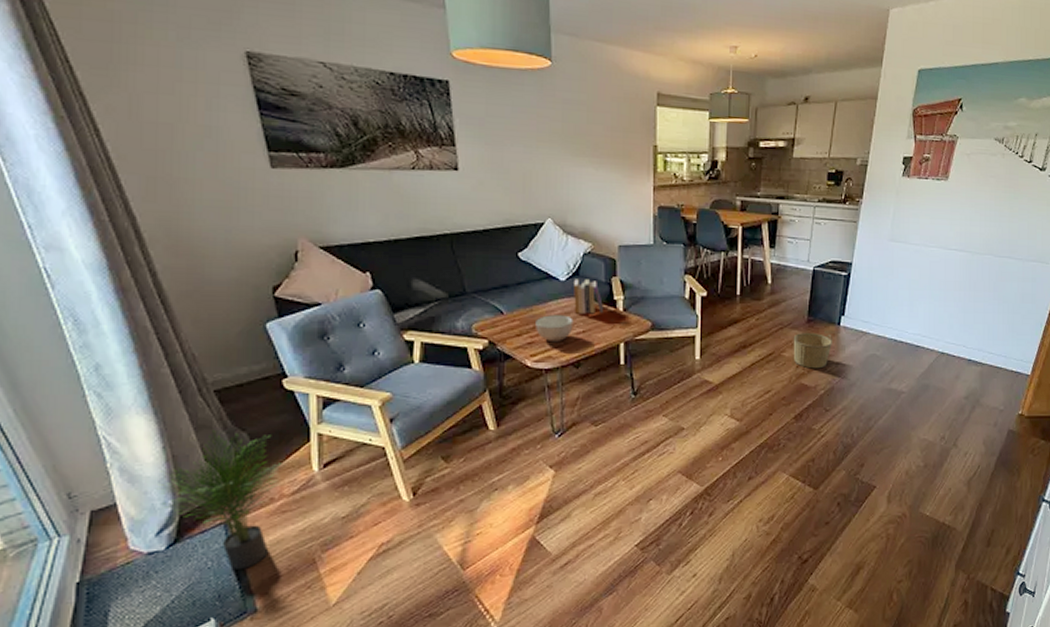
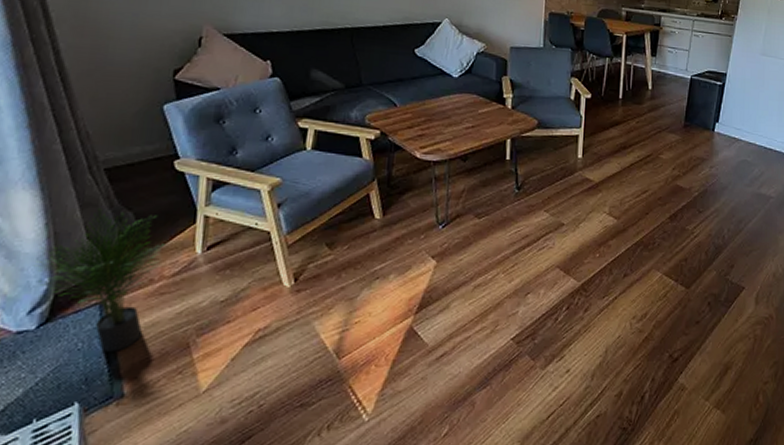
bowl: present [534,315,573,343] -> none [426,109,464,136]
books: present [574,279,603,314] -> none [465,76,493,111]
basket: present [793,332,832,369] -> none [670,136,707,172]

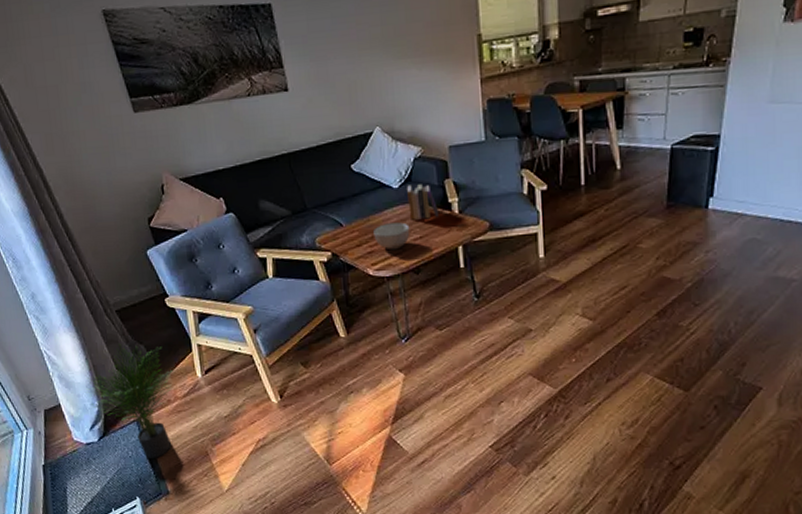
bowl: none [426,109,464,136] -> present [372,222,410,251]
books: none [465,76,493,111] -> present [407,184,438,220]

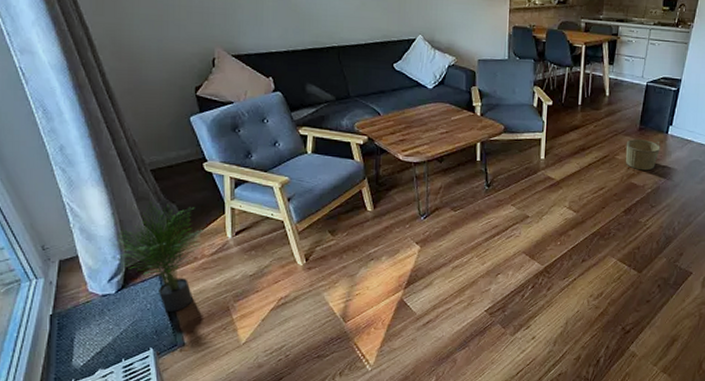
bowl: present [372,222,410,251] -> none [406,117,438,141]
books: present [407,184,438,220] -> none [439,87,464,118]
basket: none [650,219,699,260] -> present [625,138,661,171]

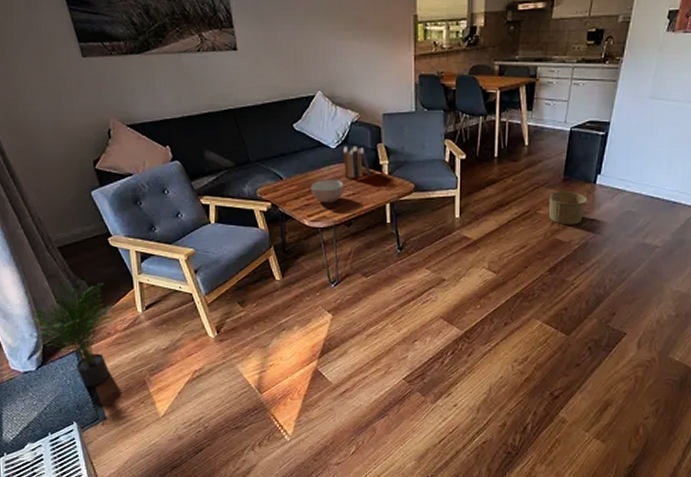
bowl: none [406,117,438,141] -> present [310,180,344,204]
books: none [439,87,464,118] -> present [343,146,370,178]

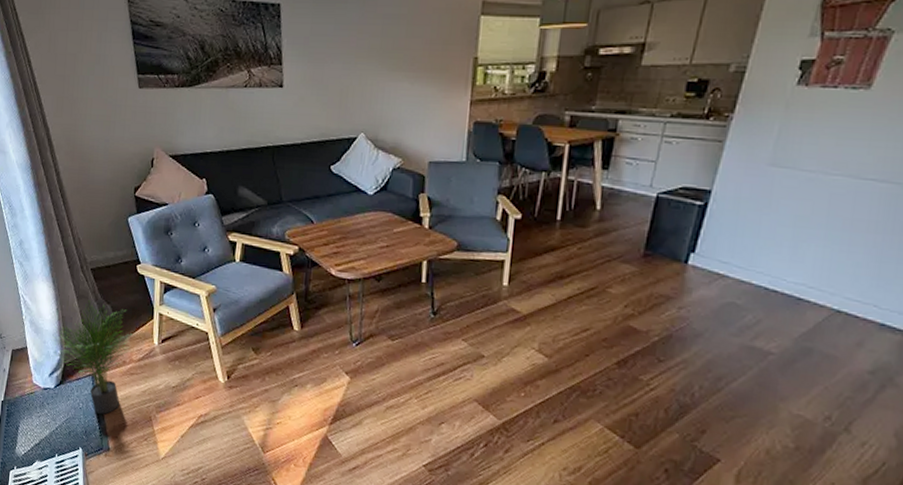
bowl: present [310,180,344,204] -> none [341,227,378,255]
books: present [343,146,370,178] -> none [380,193,409,230]
basket: present [548,190,588,225] -> none [621,267,676,312]

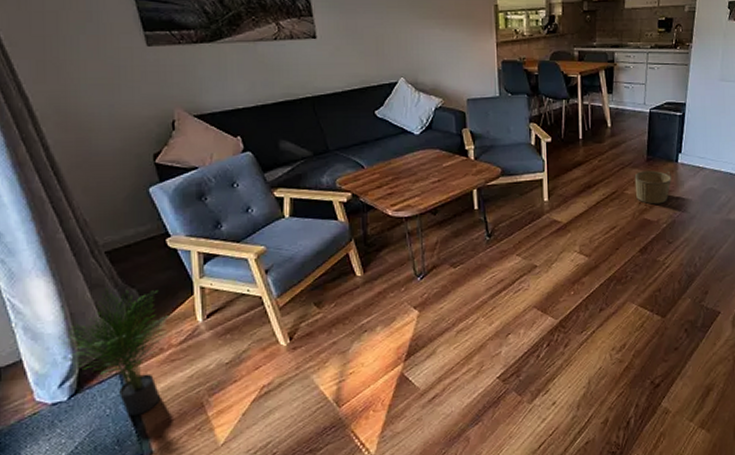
basket: none [621,267,676,312] -> present [634,170,671,205]

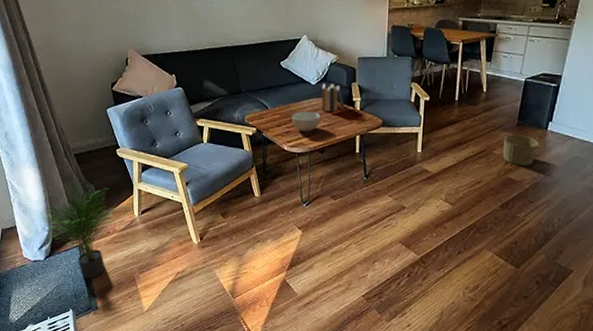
bowl: none [393,166,429,192] -> present [291,111,321,133]
books: none [428,132,456,165] -> present [321,83,344,112]

